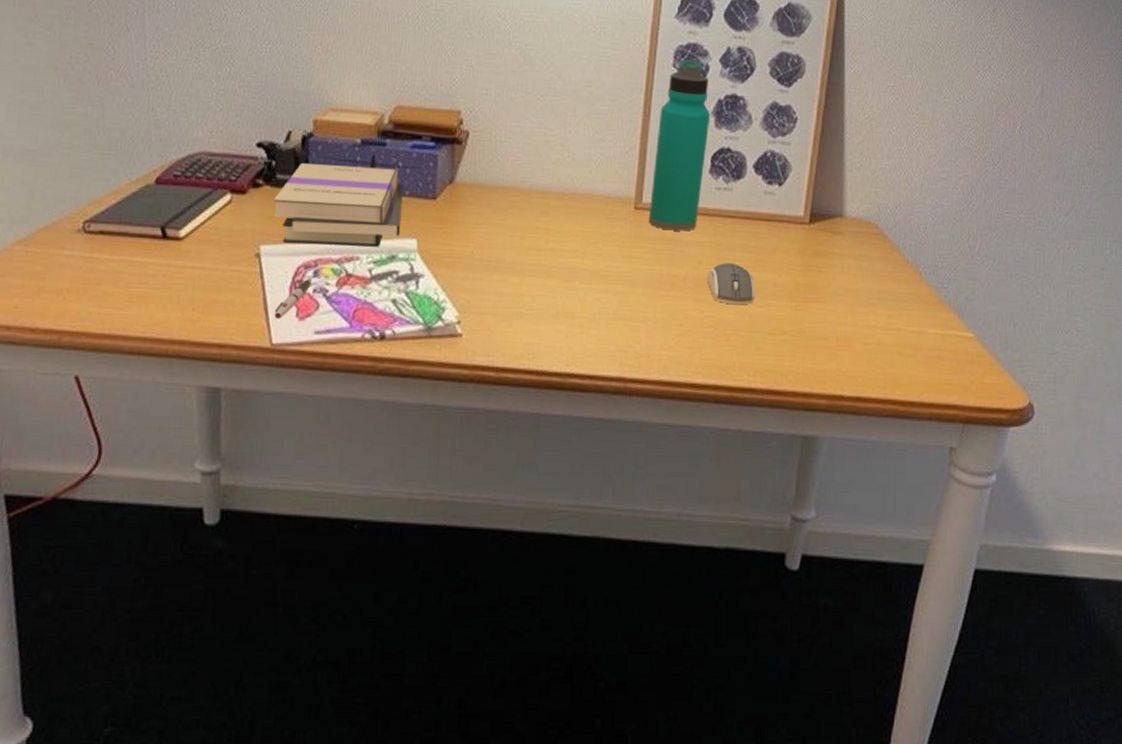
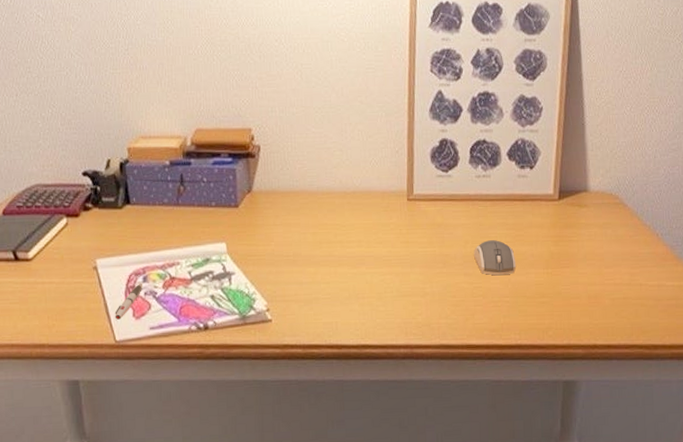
books: present [273,163,403,247] -> none [102,184,211,255]
water bottle: present [648,59,711,231] -> none [420,64,467,217]

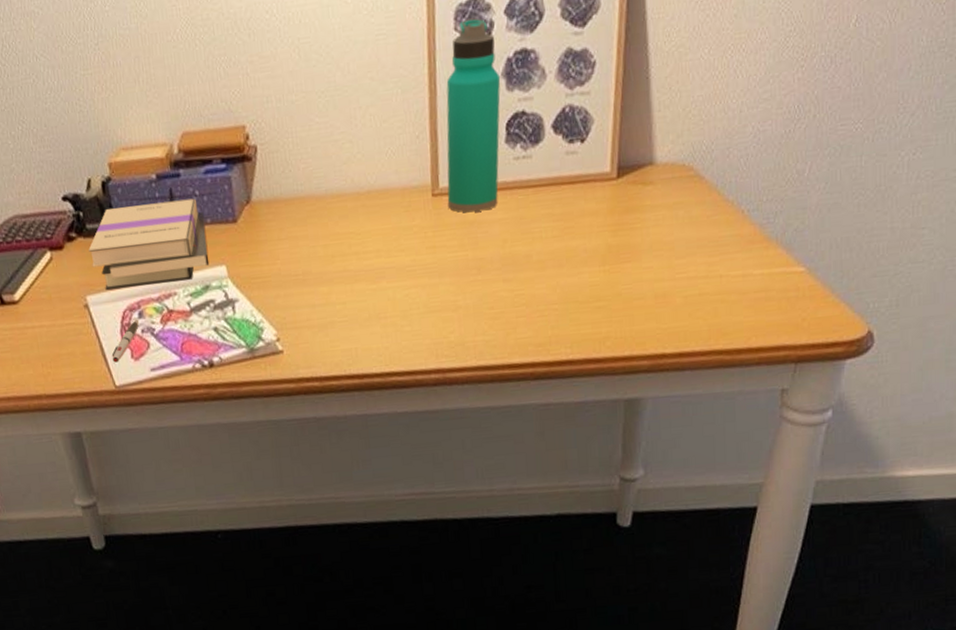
books: none [102,184,211,255] -> present [88,198,210,290]
water bottle: none [420,64,467,217] -> present [446,18,501,213]
computer mouse: present [474,240,517,276] -> none [514,235,566,279]

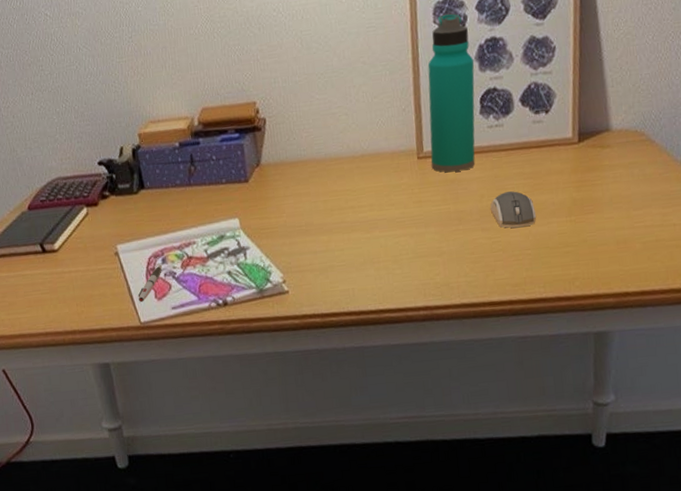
books: present [88,198,210,290] -> none [120,162,224,240]
computer mouse: none [514,235,566,279] -> present [490,191,537,228]

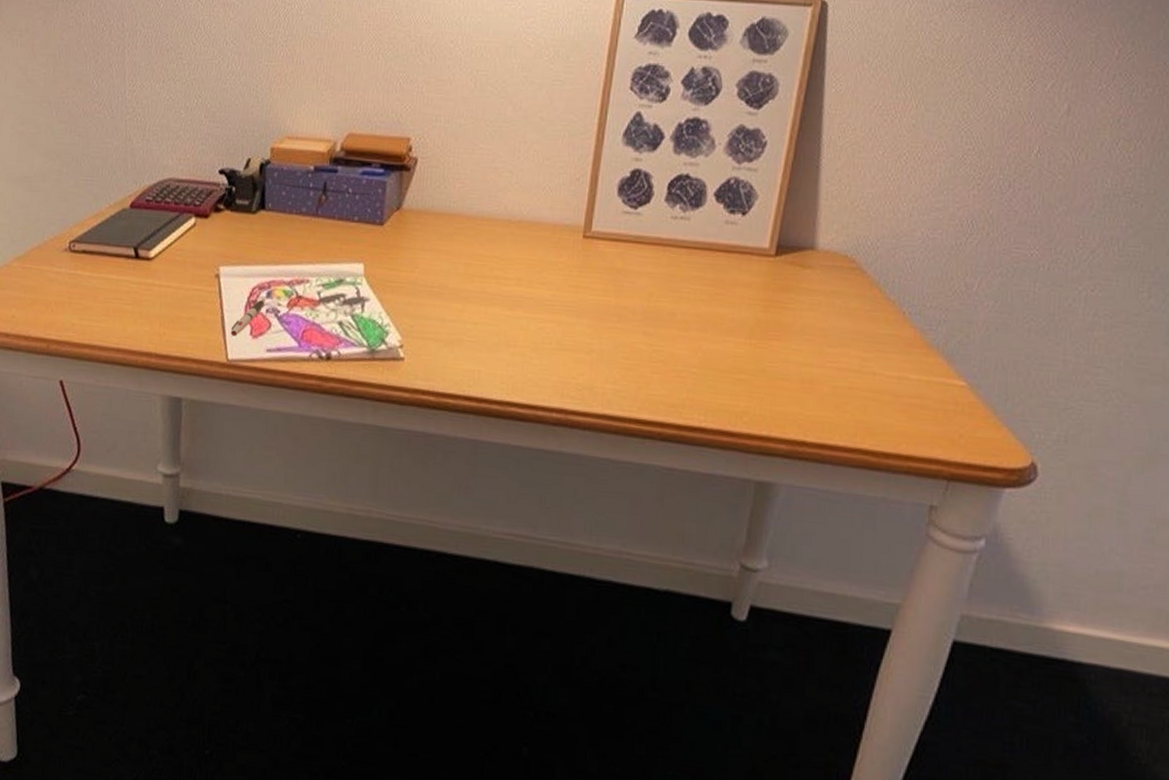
water bottle: present [427,13,475,173] -> none [597,82,670,262]
computer mouse: present [490,191,537,228] -> none [658,295,711,340]

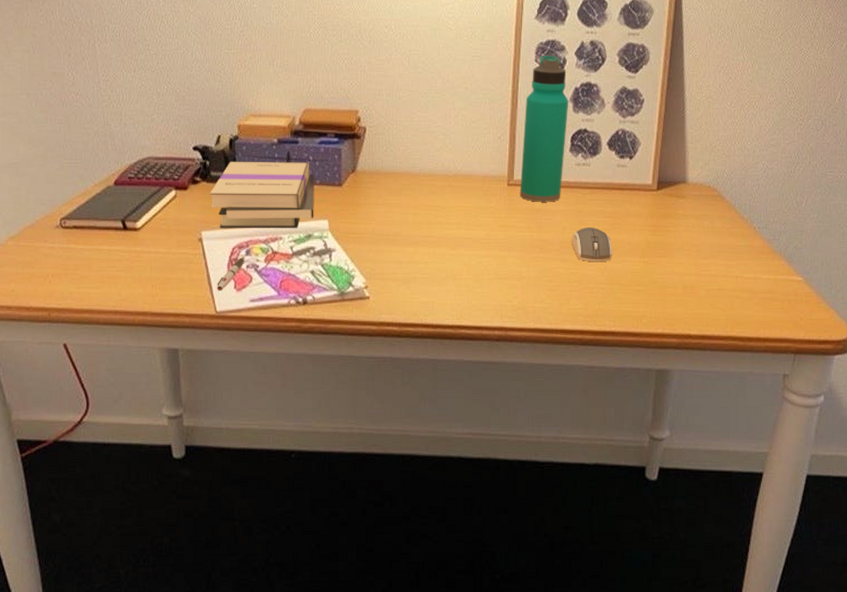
books: none [232,189,353,271] -> present [210,162,314,228]
water bottle: none [597,82,670,262] -> present [519,55,569,202]
computer mouse: none [658,295,711,340] -> present [571,227,613,262]

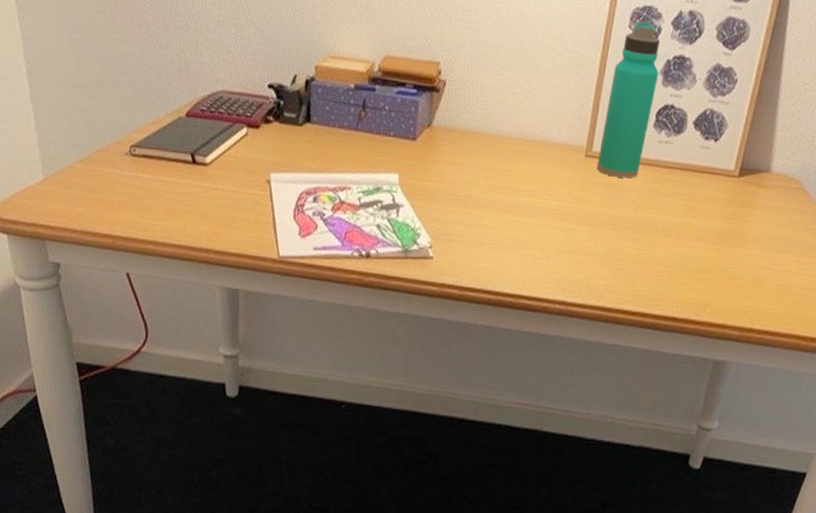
books: present [210,162,314,228] -> none [281,104,389,179]
pen: present [217,257,246,291] -> none [281,203,313,236]
computer mouse: present [571,227,613,262] -> none [643,208,685,246]

